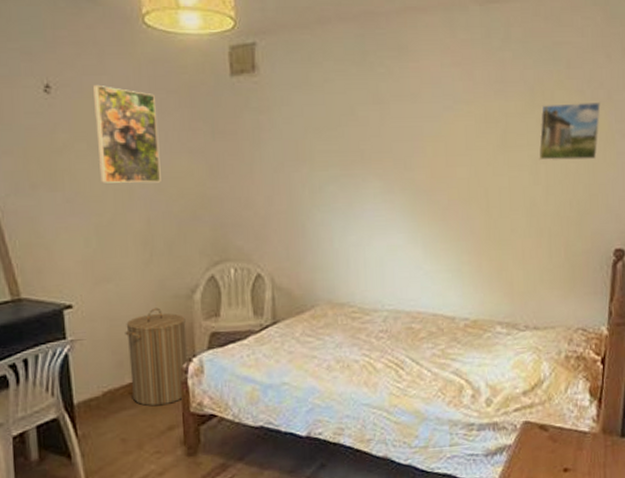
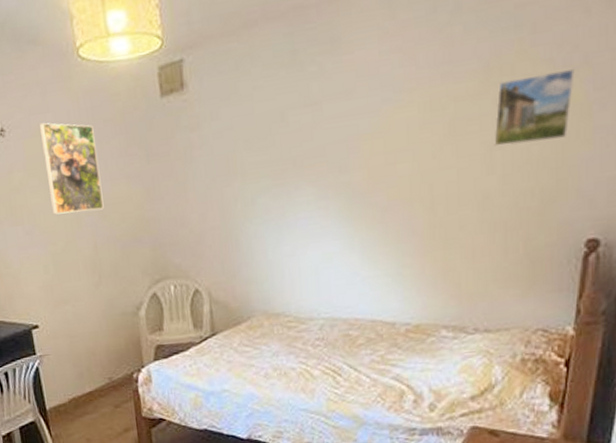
laundry hamper: present [125,307,188,407] -> none [83,324,138,412]

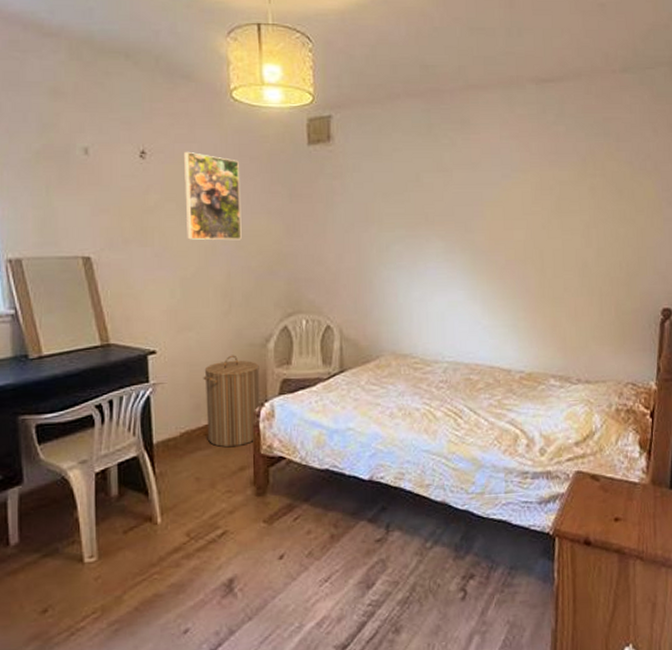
laundry hamper: none [83,324,138,412] -> present [203,355,260,448]
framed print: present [494,68,575,147] -> none [590,172,648,226]

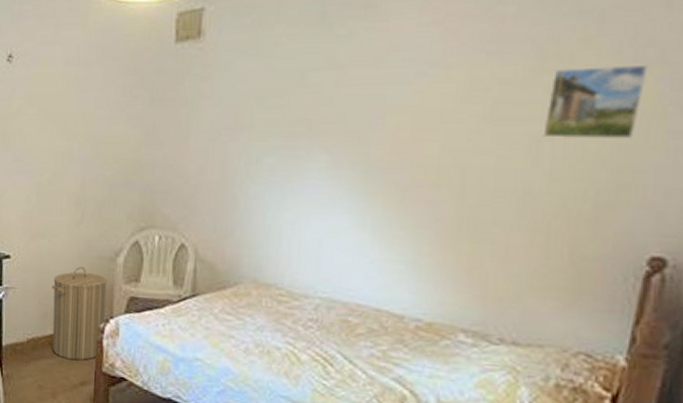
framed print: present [184,151,242,240] -> none [45,53,101,147]
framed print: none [590,172,648,226] -> present [542,64,648,140]

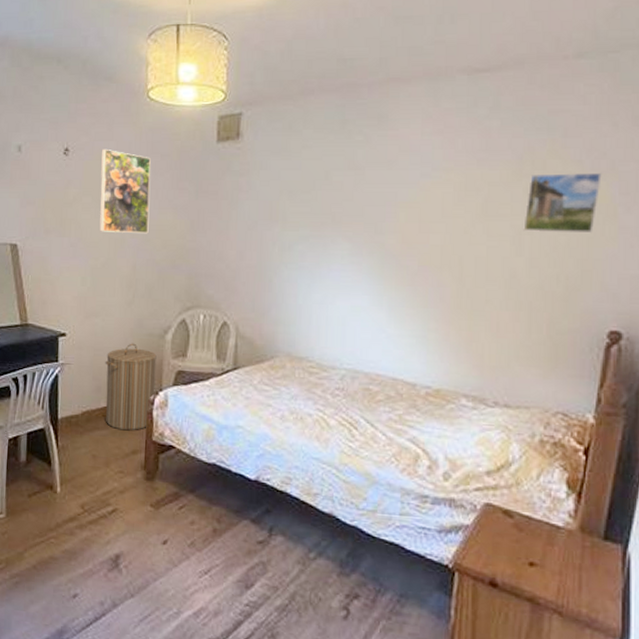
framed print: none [45,53,101,147] -> present [99,148,151,234]

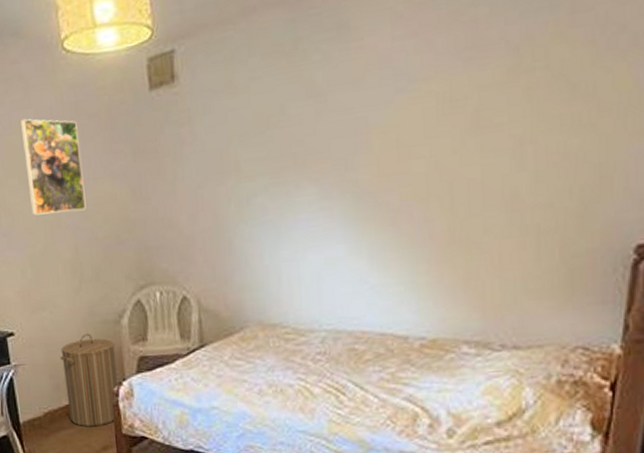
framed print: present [523,172,602,234] -> none [525,51,621,140]

